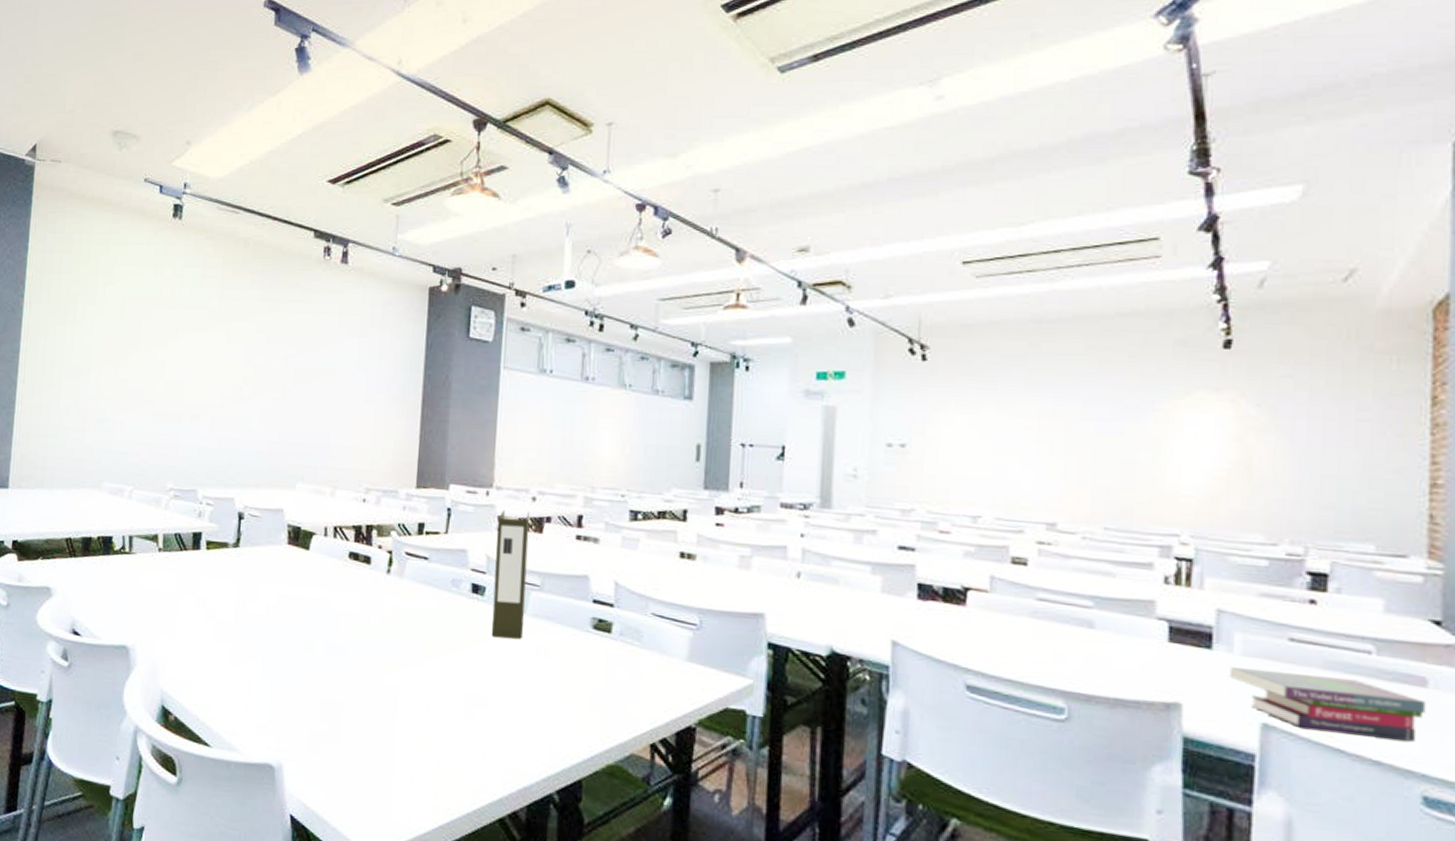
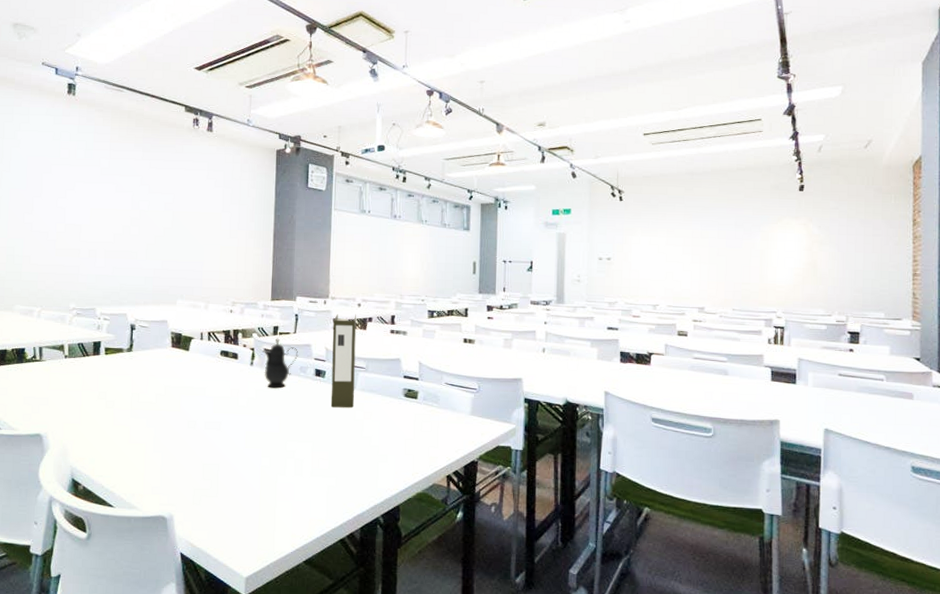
coffeepot: none [402,539,450,607] -> present [262,338,298,389]
books: present [1228,667,1427,742] -> none [806,395,913,433]

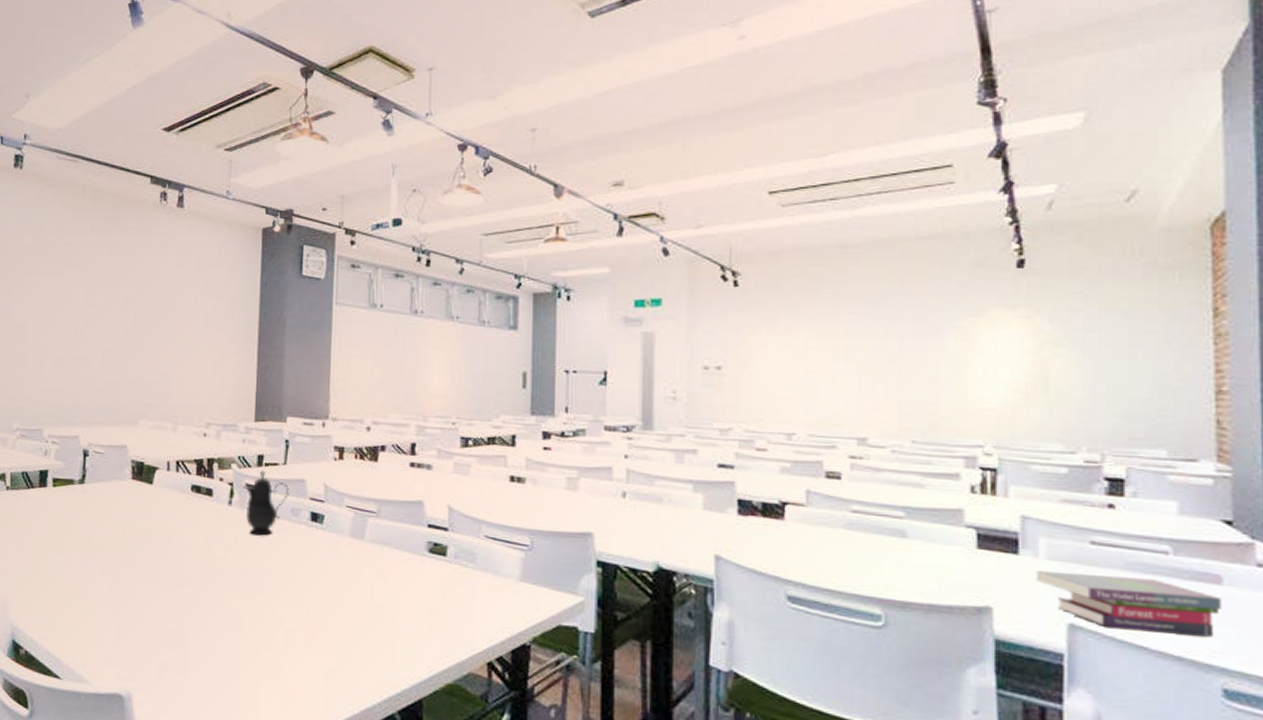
binder: present [330,314,357,408] -> none [330,440,365,564]
books: none [806,395,913,433] -> present [1035,571,1222,637]

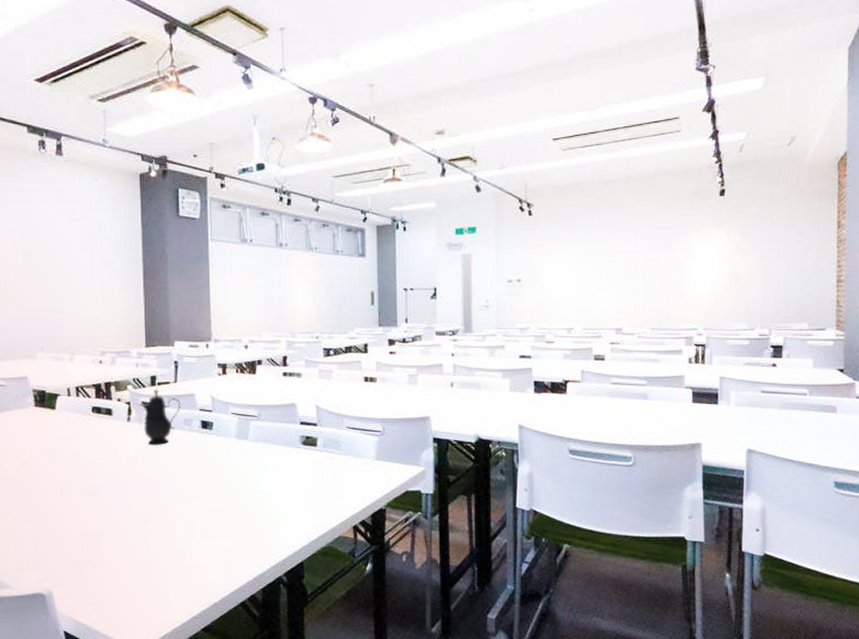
books: present [1035,571,1222,637] -> none [728,413,836,450]

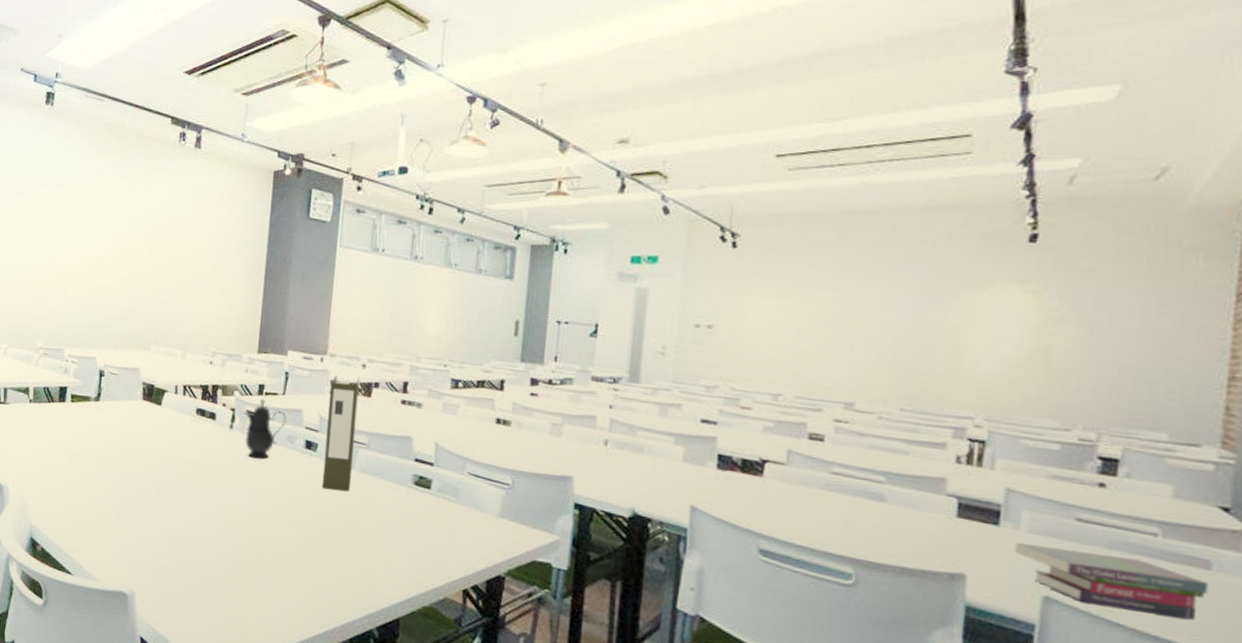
binder: none [217,357,247,462] -> present [321,375,361,491]
books: none [728,413,836,450] -> present [1014,543,1209,620]

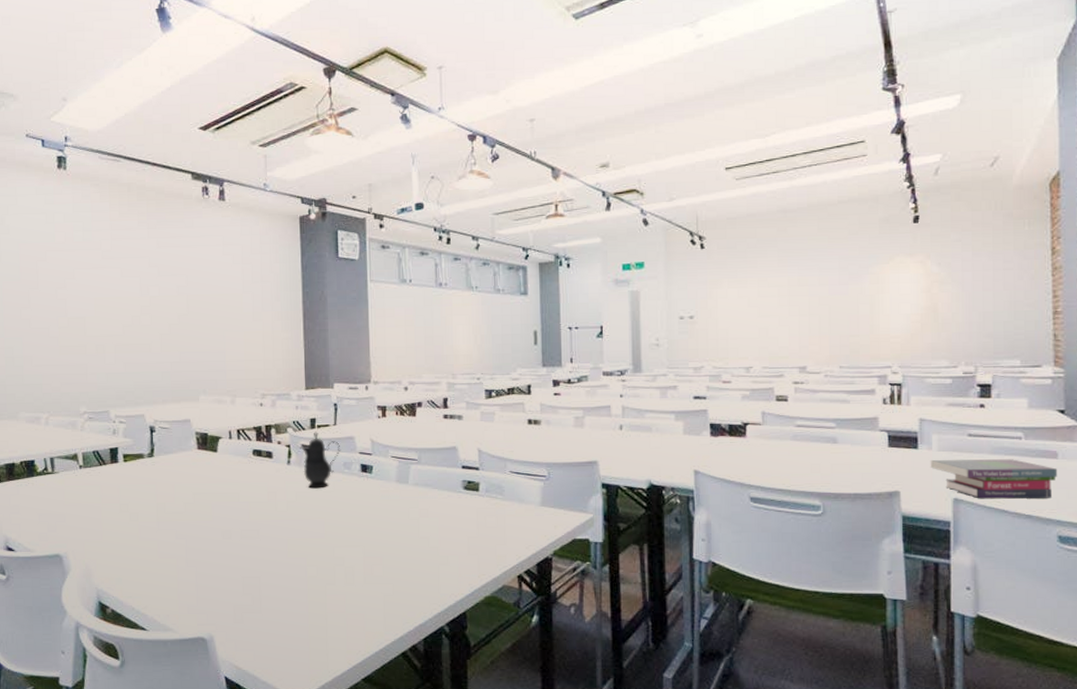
binder: present [321,375,361,491] -> none [377,399,407,507]

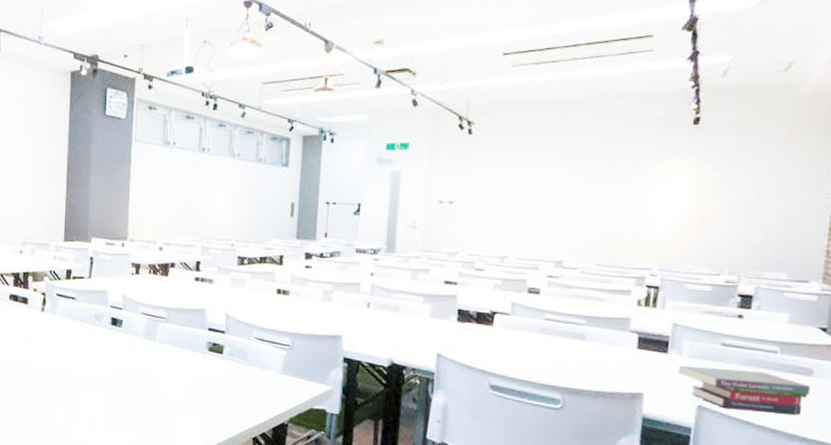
coffeepot: present [299,432,340,489] -> none [53,283,93,337]

